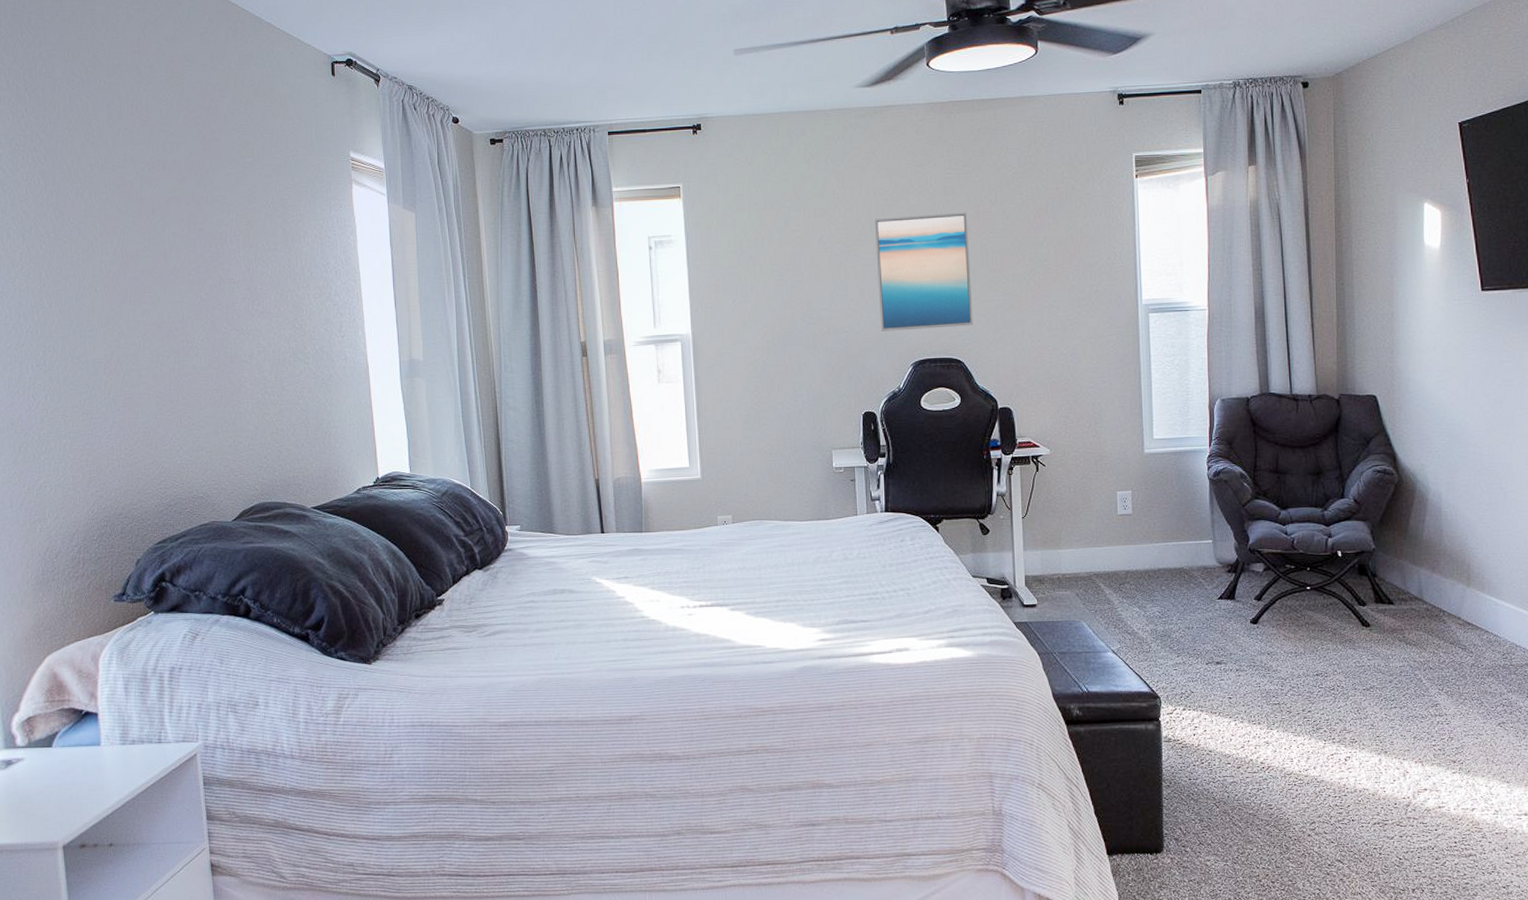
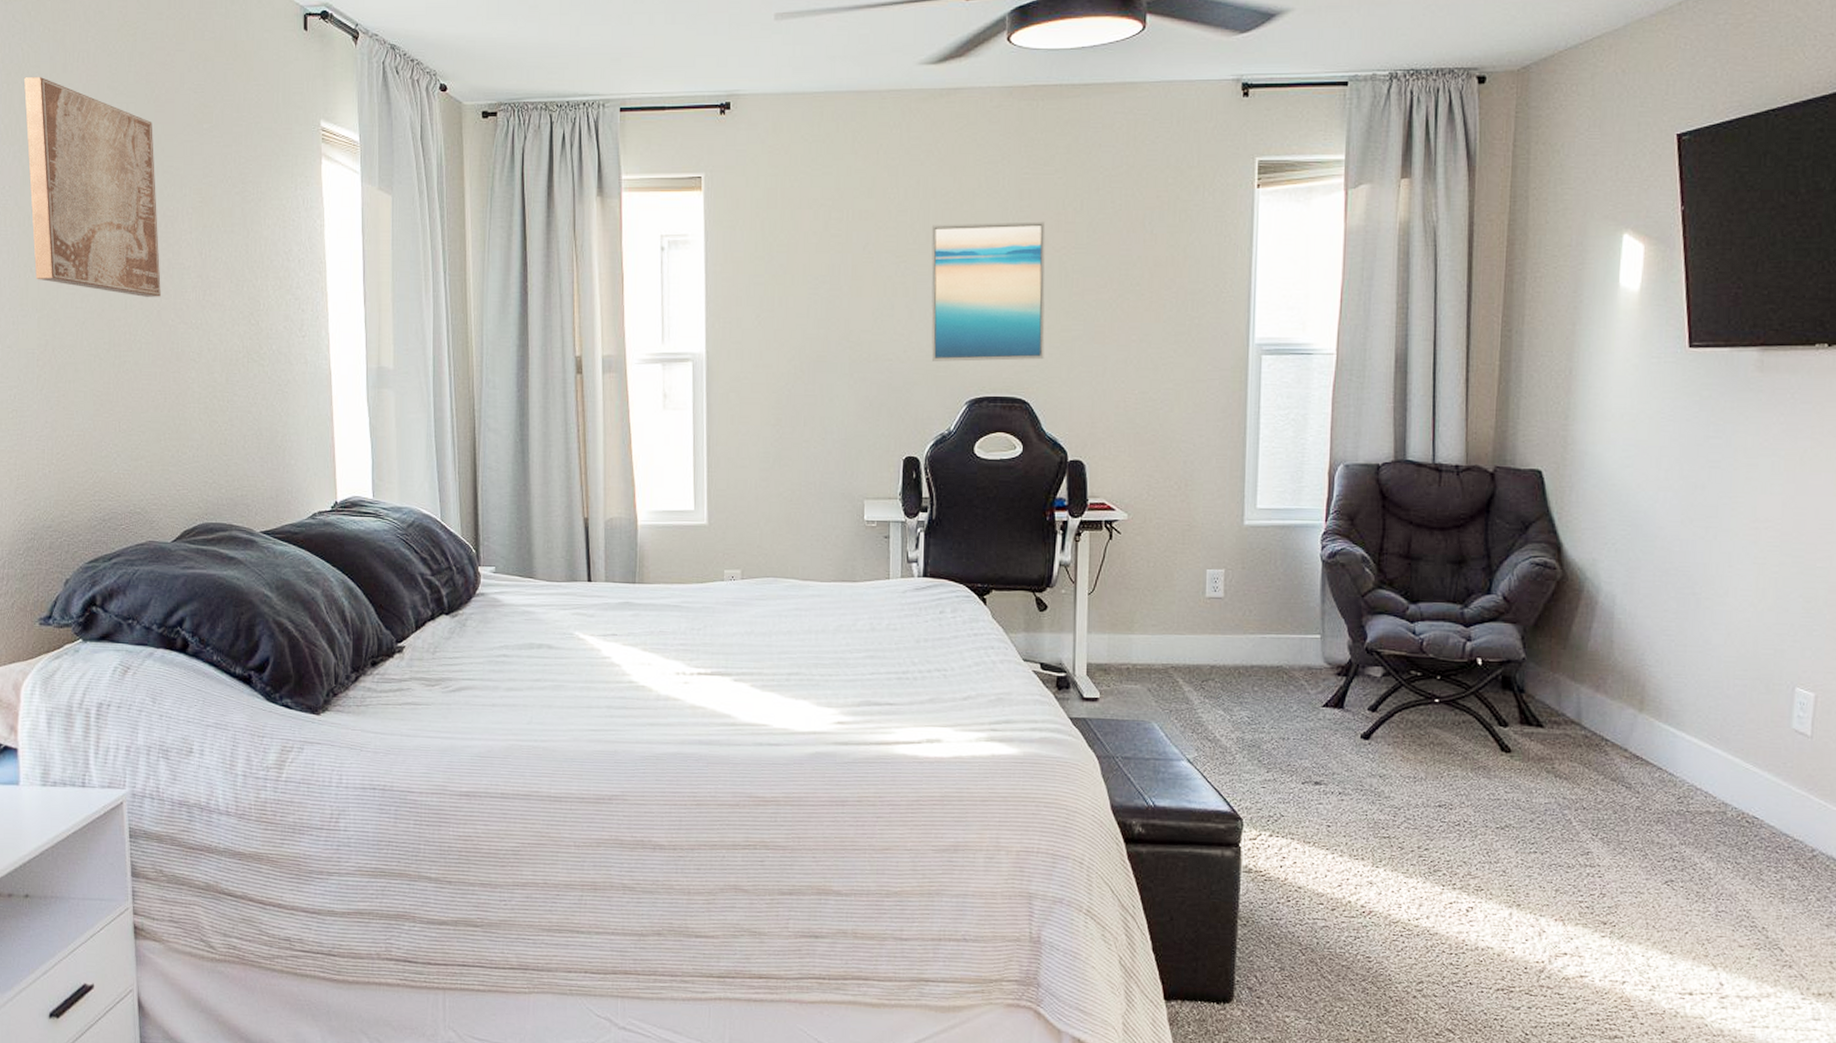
wall art: none [84,123,214,309] -> present [24,77,161,297]

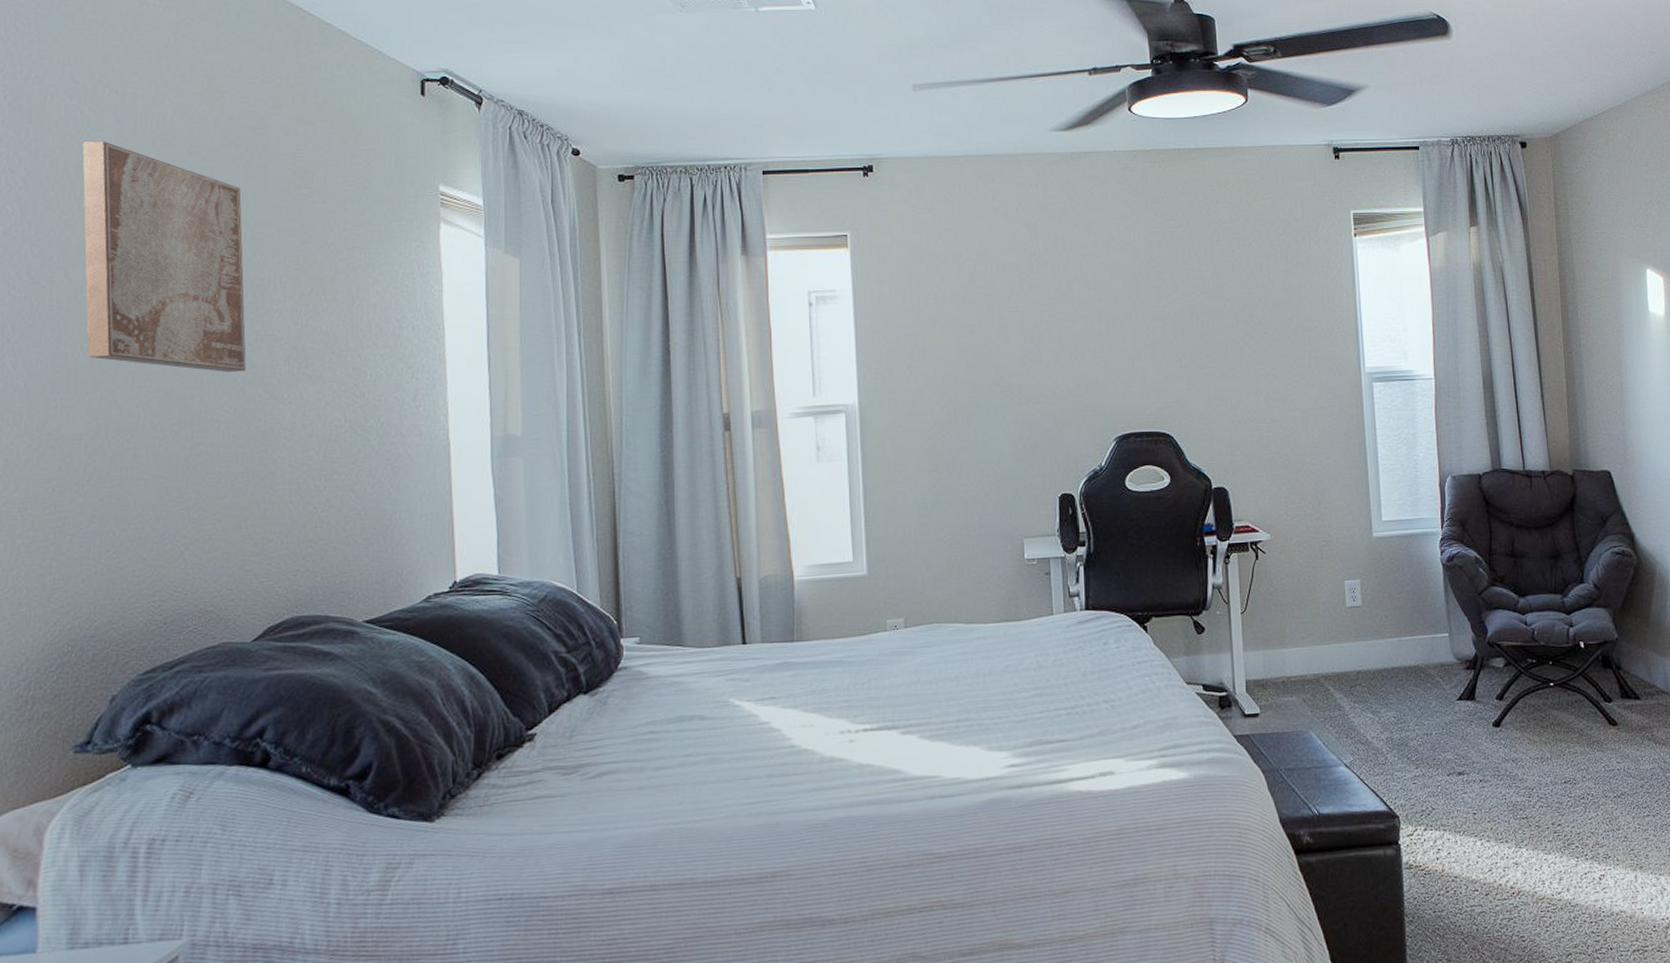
wall art: present [931,221,1046,362] -> none [1071,270,1183,402]

